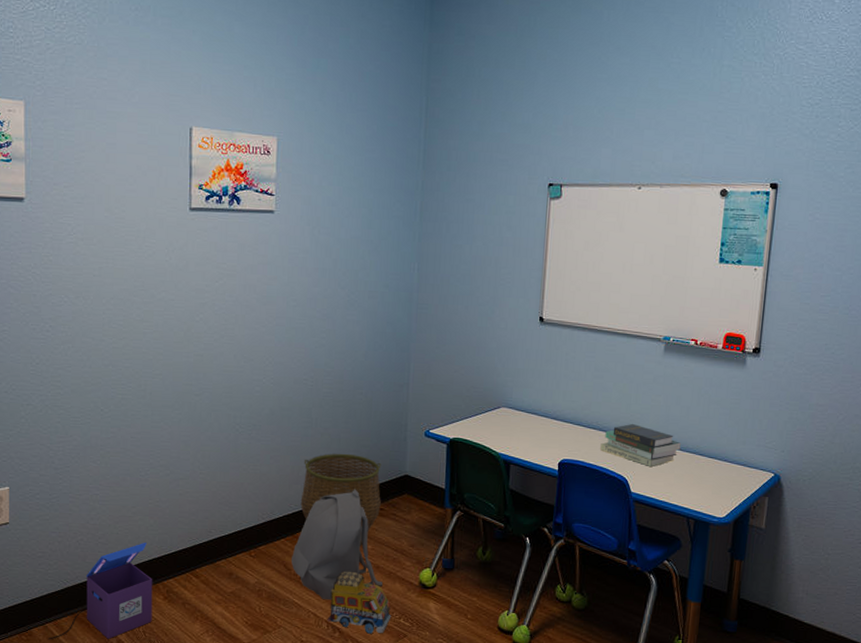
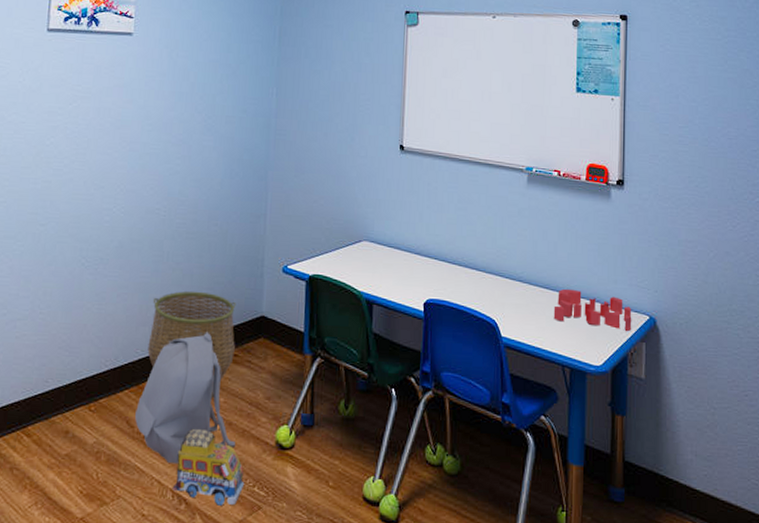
books: present [600,424,681,468] -> none [467,260,550,309]
toy blocks: none [681,449,758,488] -> present [553,288,632,332]

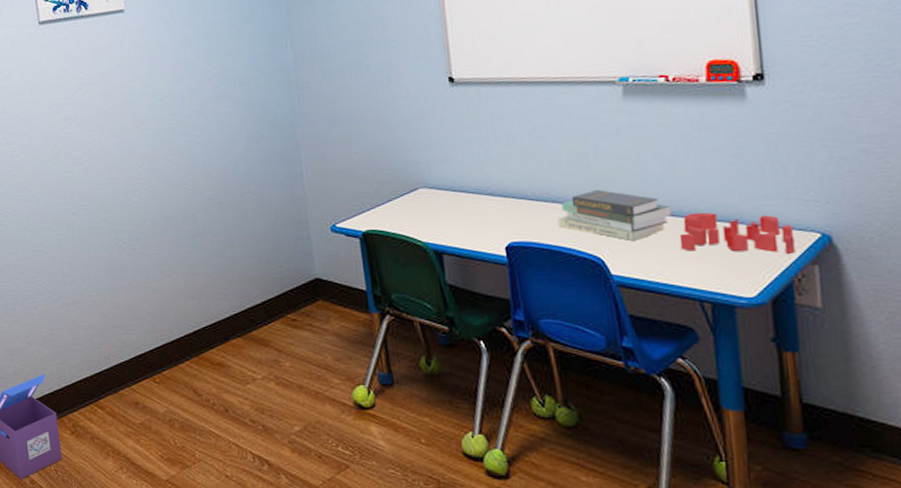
backpack: present [135,332,235,465] -> none [200,299,310,428]
basket: present [147,291,236,398] -> none [198,261,293,363]
toy truck: present [172,428,245,506] -> none [250,393,327,466]
books: none [467,260,550,309] -> present [558,190,671,242]

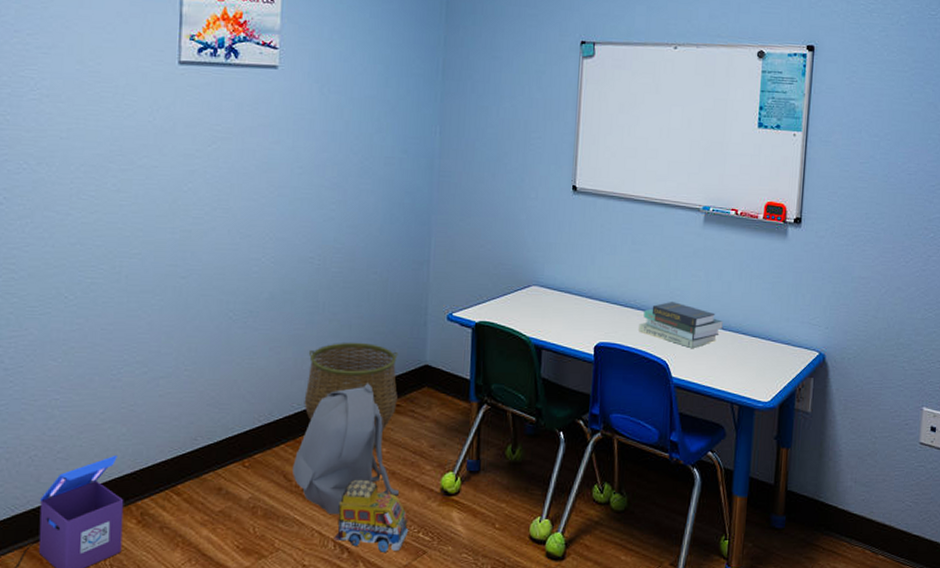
basket: none [198,261,293,363] -> present [304,343,398,448]
backpack: none [200,299,310,428] -> present [293,383,399,515]
toy truck: none [250,393,327,466] -> present [334,479,409,552]
toy blocks: present [679,212,796,255] -> none [724,328,802,368]

